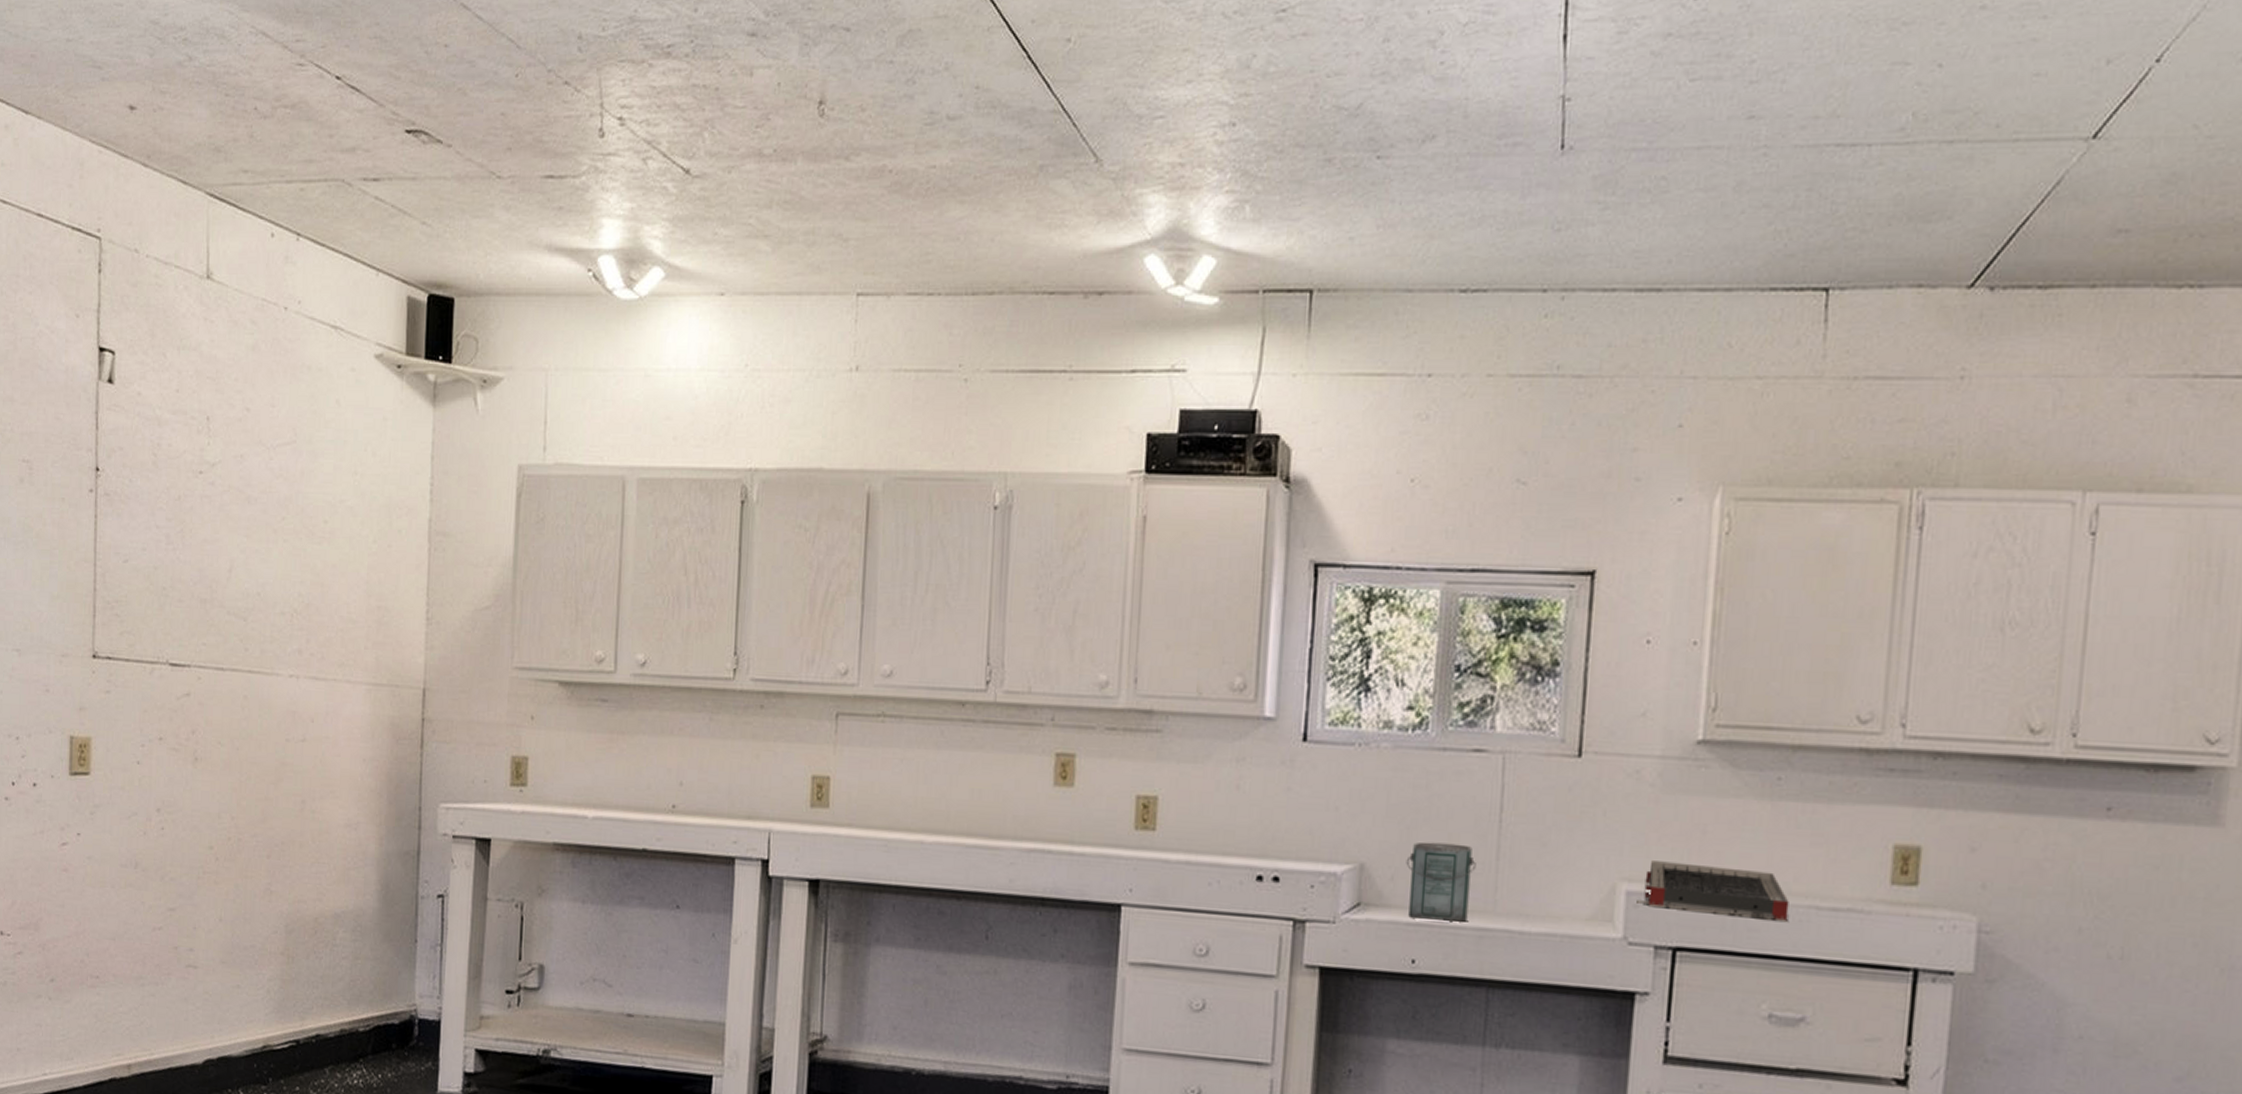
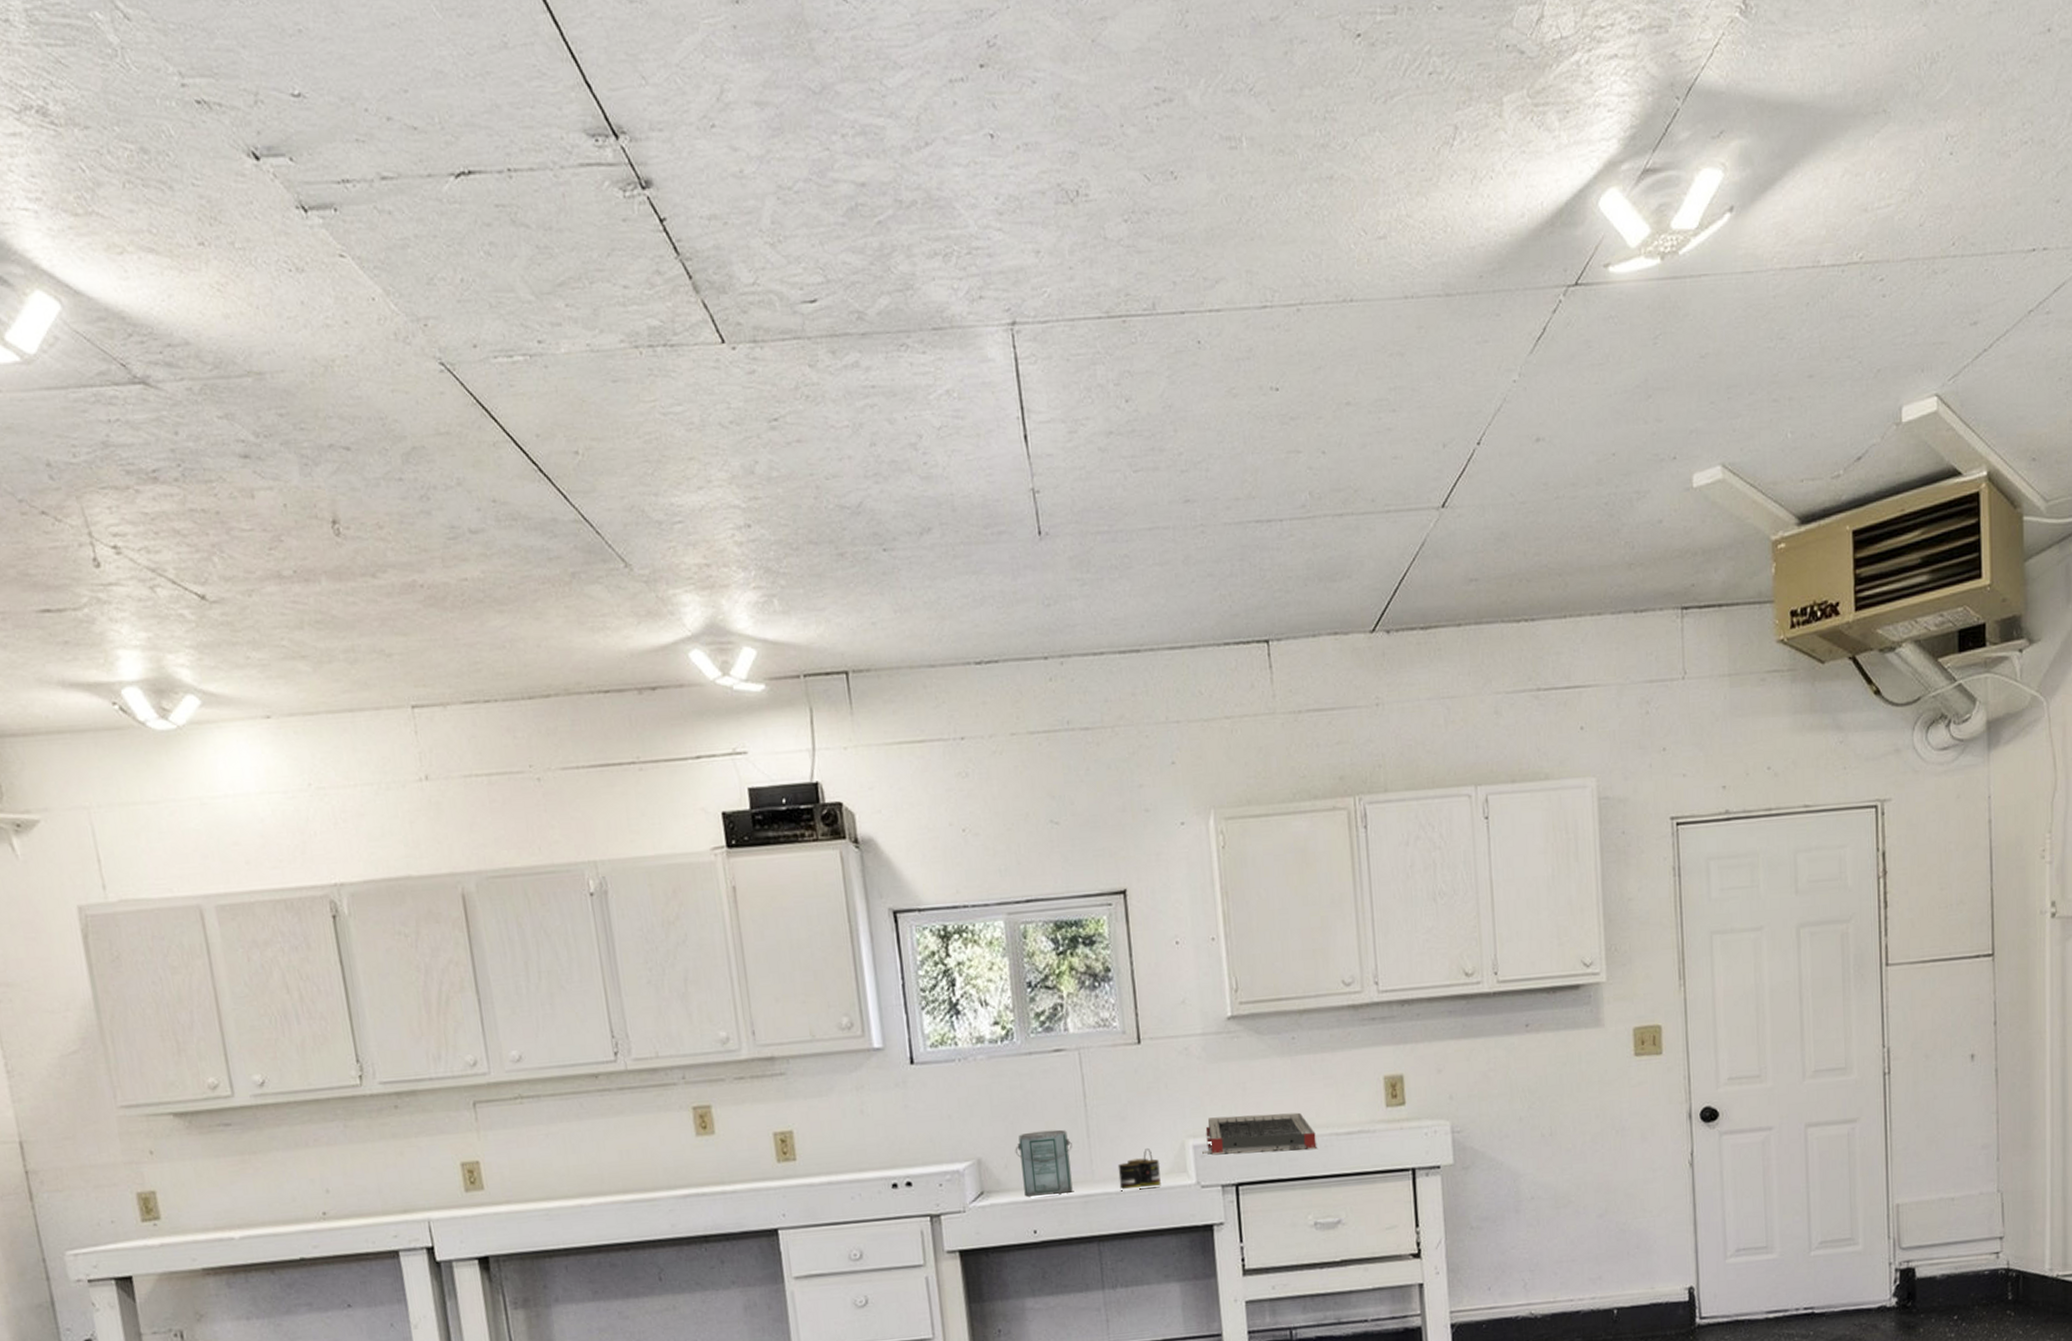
paint can: none [1525,885,1580,934] -> present [1117,1148,1161,1191]

